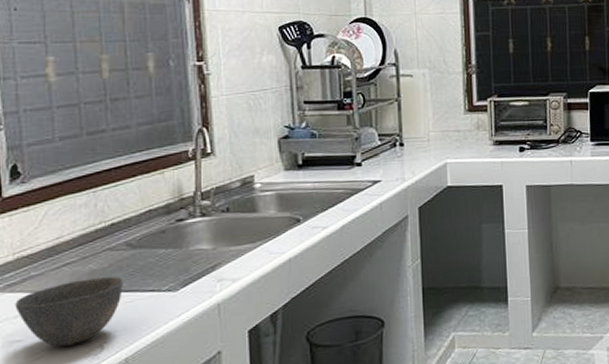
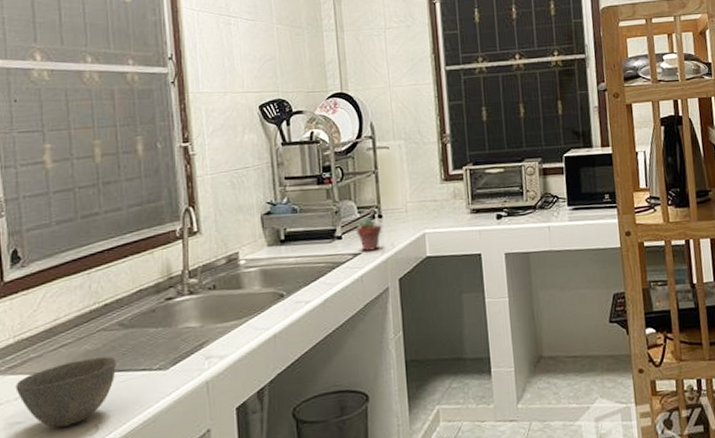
potted succulent: none [376,145,402,179] -> present [356,218,381,251]

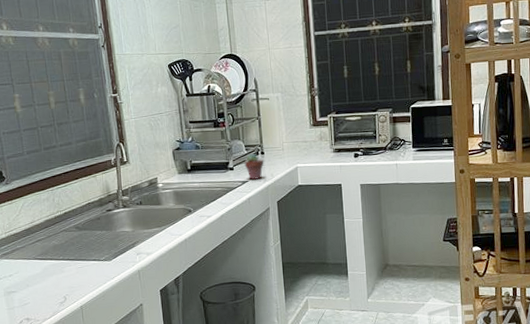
bowl: present [15,356,118,428] -> none [9,250,76,297]

